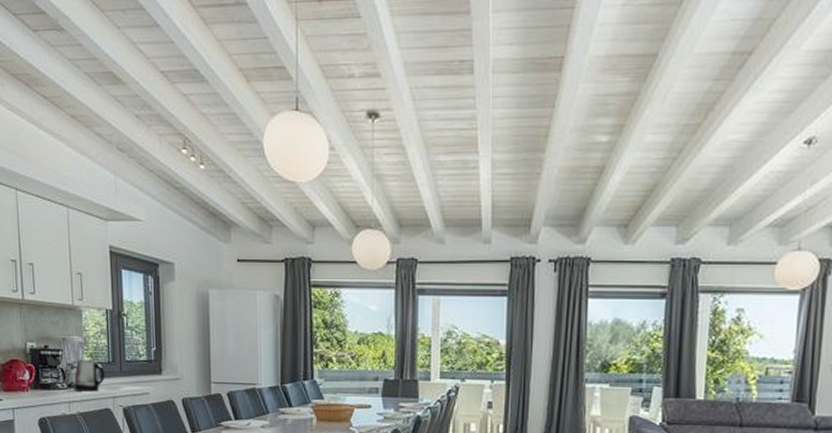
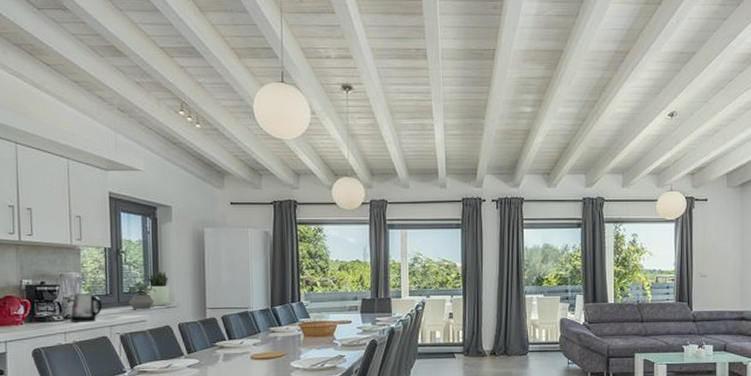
potted plant: none [130,349,159,382] -> present [128,282,156,310]
planter: none [148,338,176,378] -> present [145,271,173,306]

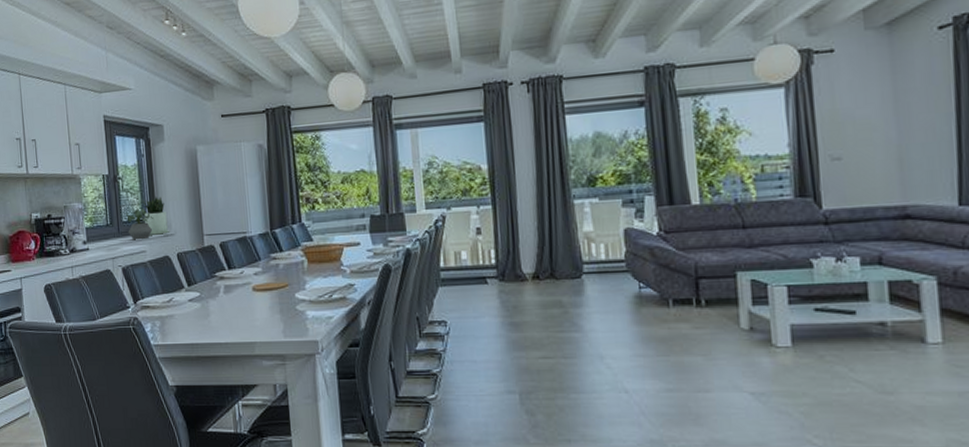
kettle: present [70,292,103,322] -> none [75,223,105,256]

